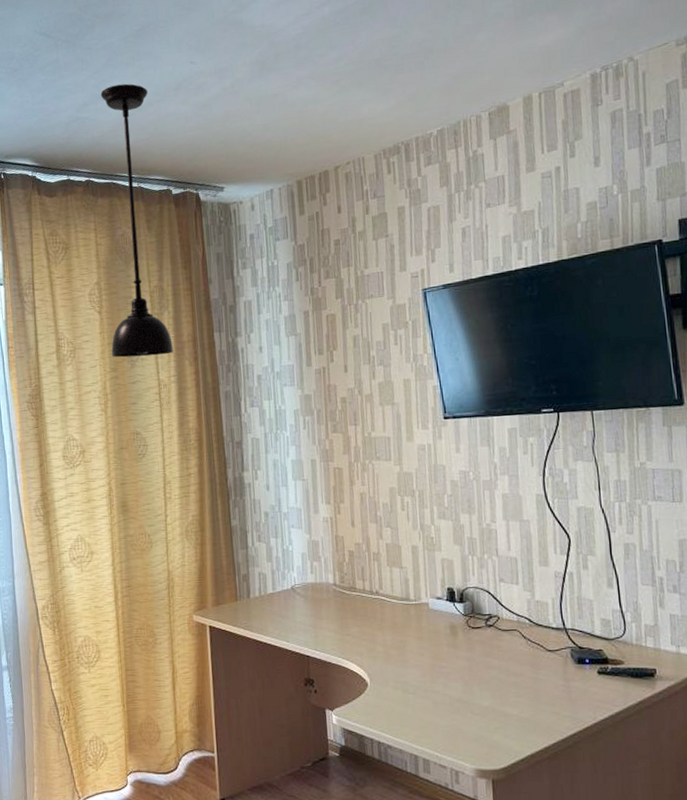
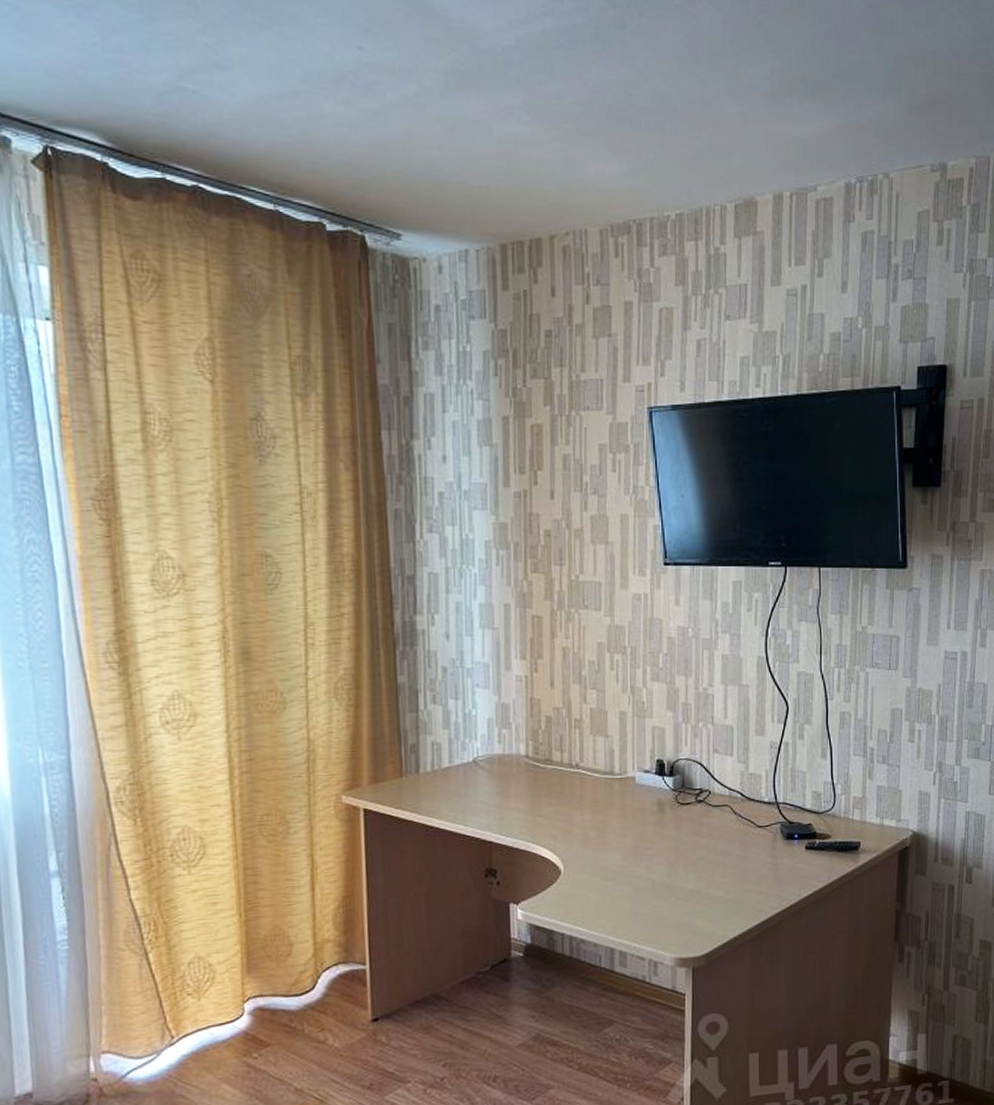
light fixture: present [100,83,173,358] -> none [217,52,322,452]

